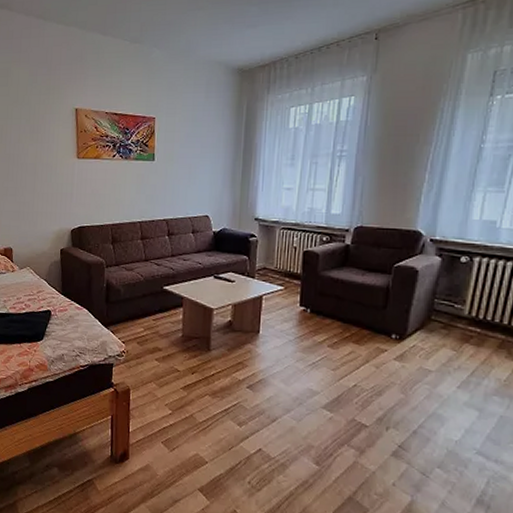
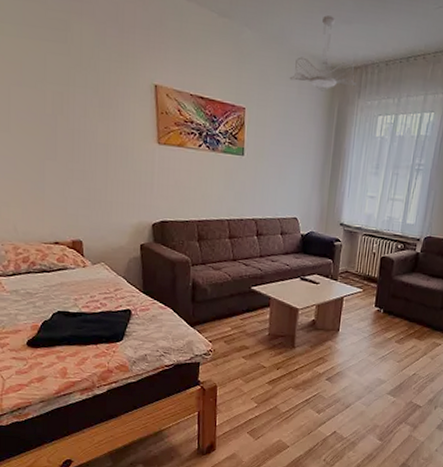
ceiling light fixture: none [196,24,266,93] -> present [289,15,358,92]

